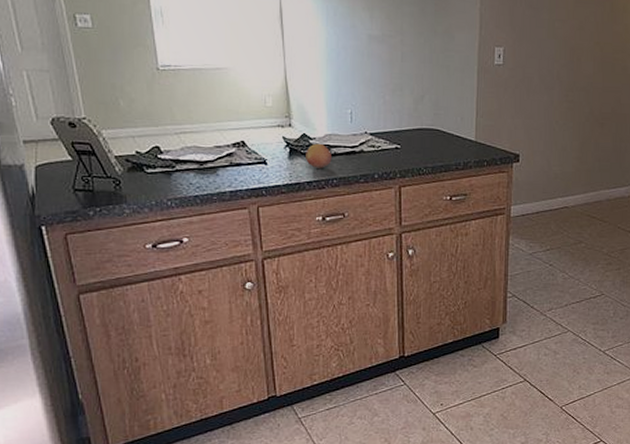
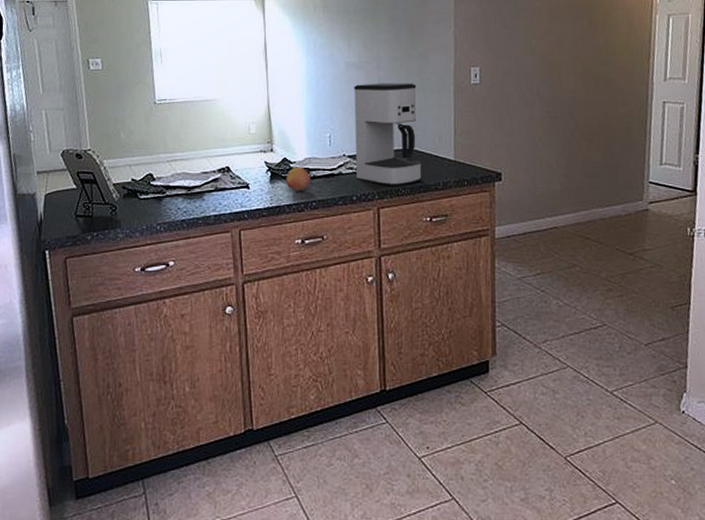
coffee maker: none [376,58,443,165] -> present [354,83,422,186]

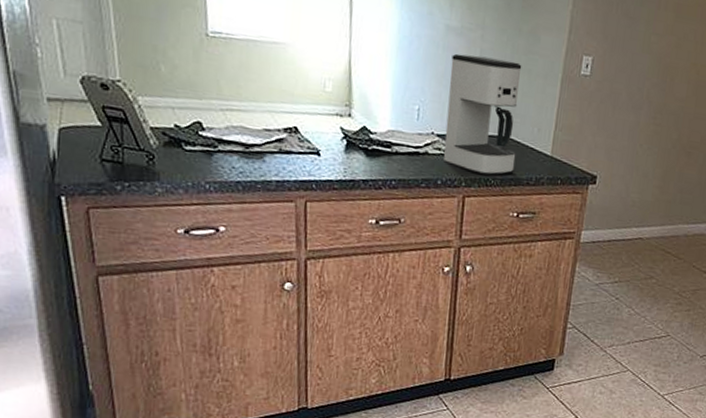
fruit: present [286,167,311,191] -> none [363,138,393,167]

